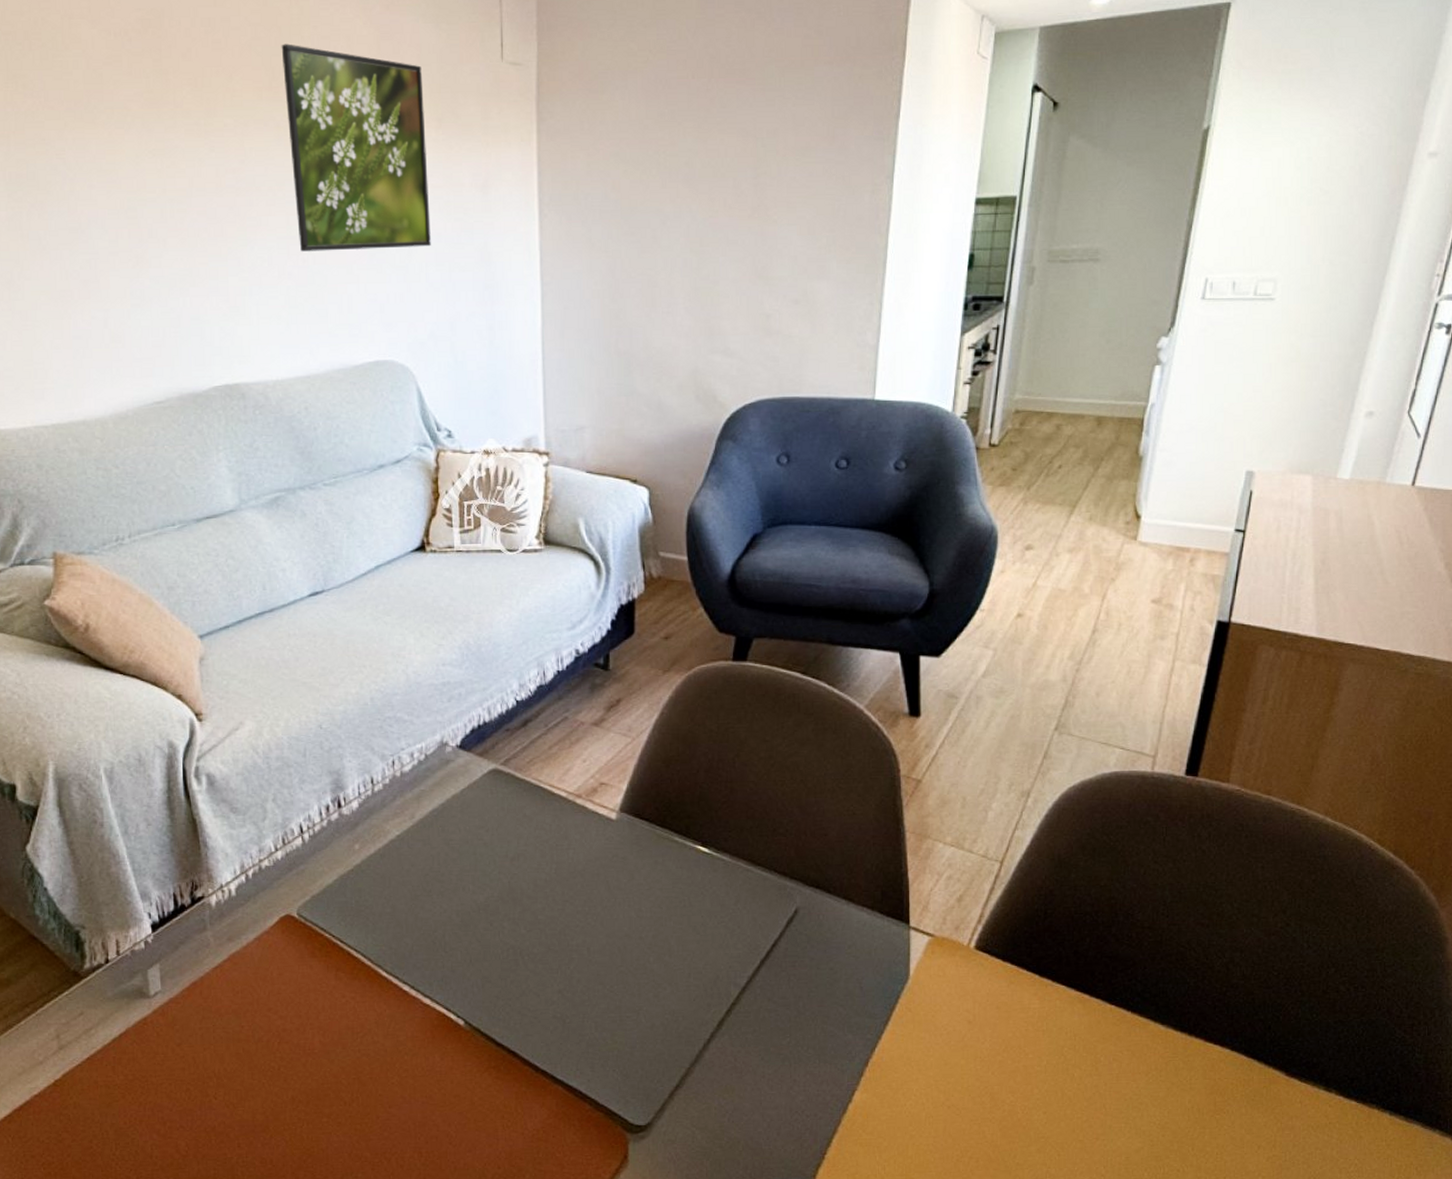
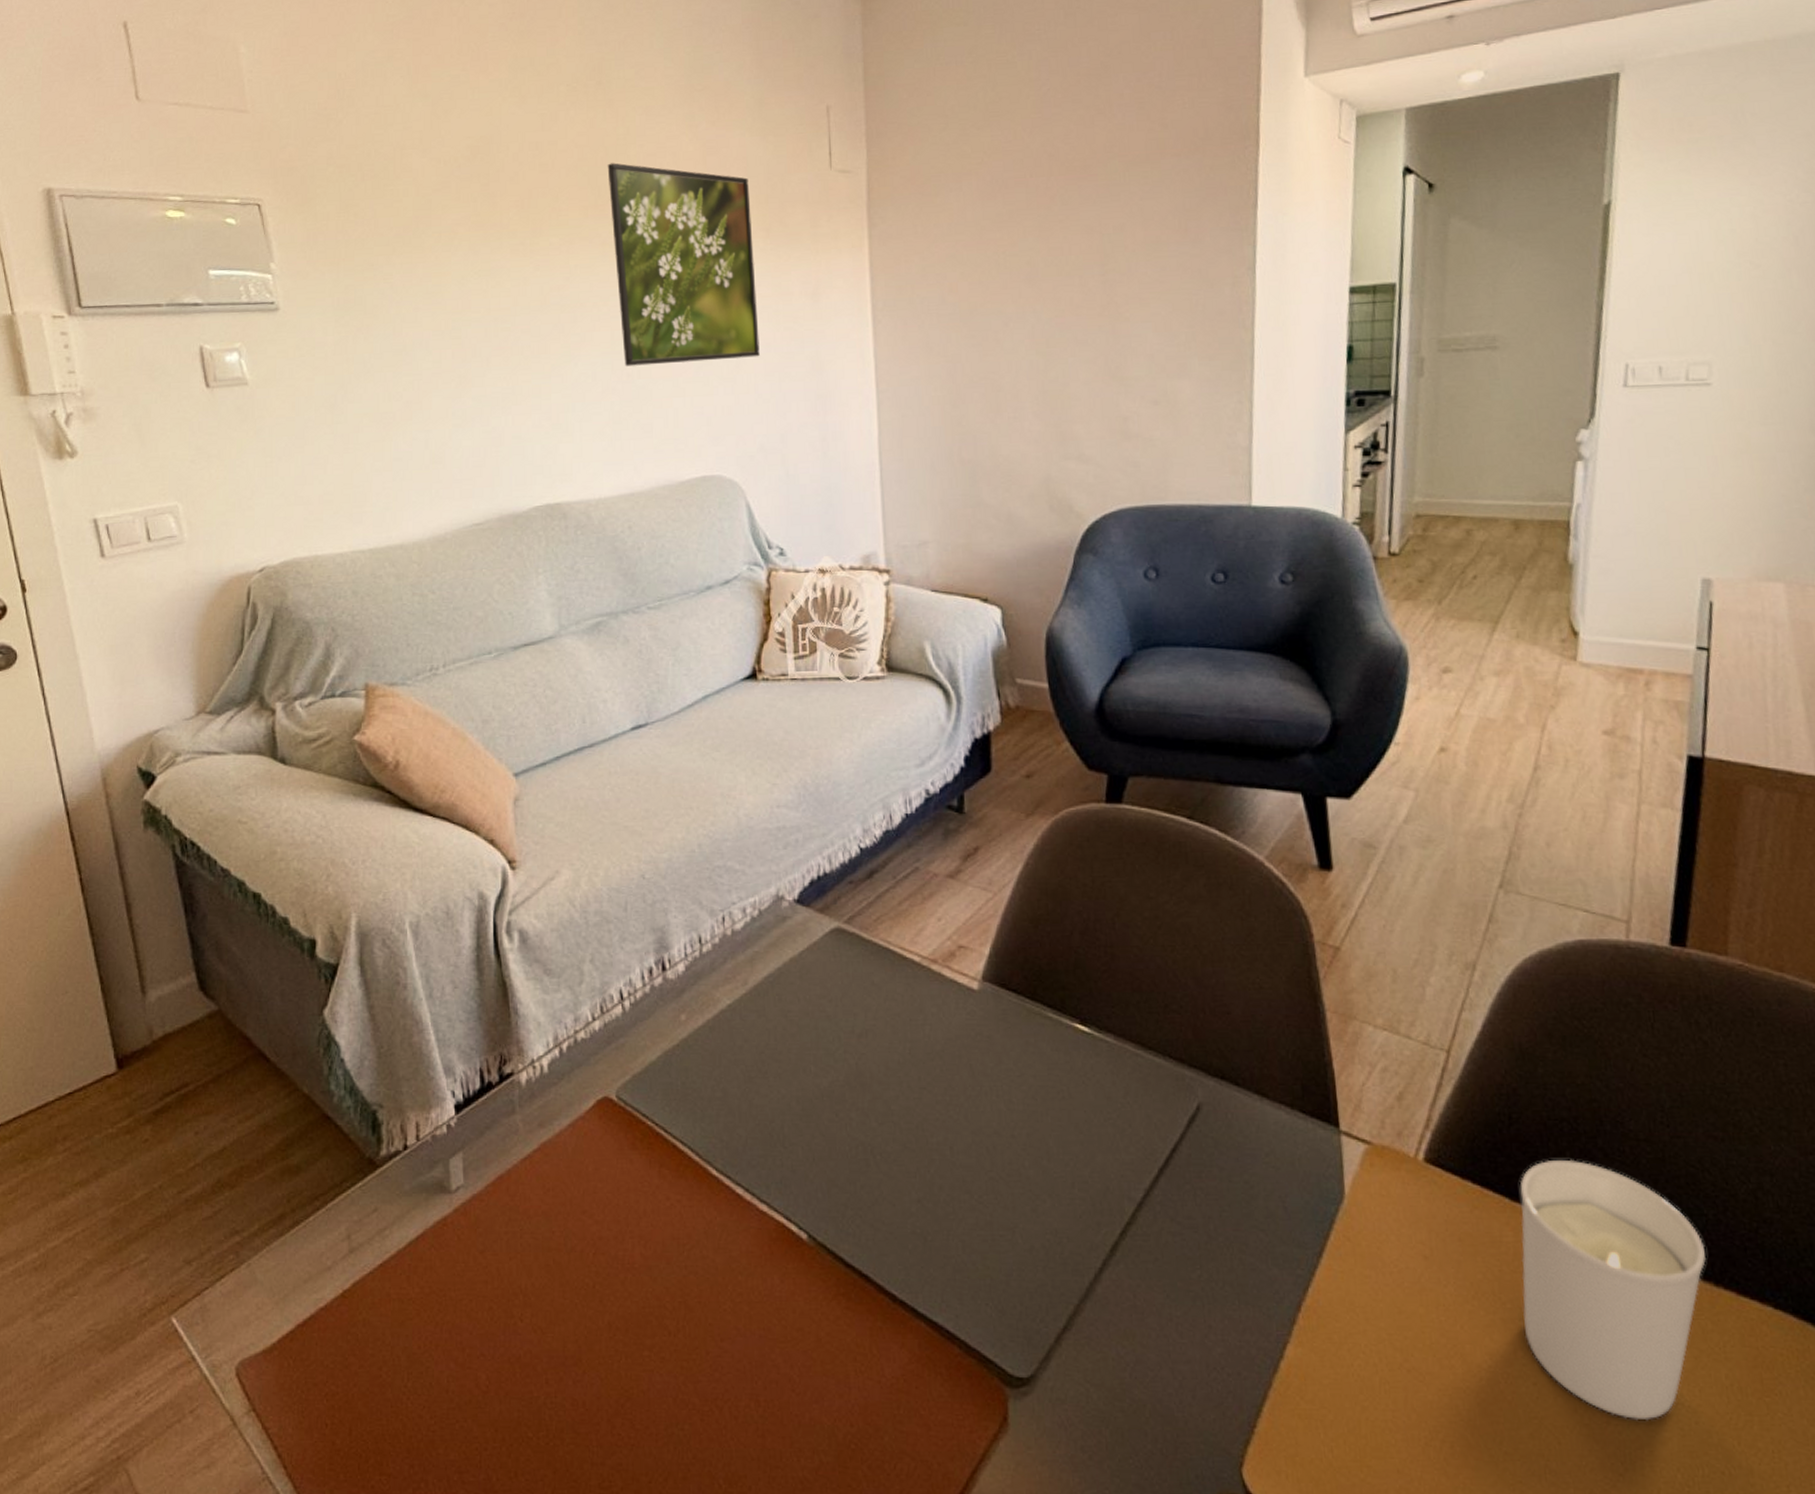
candle holder: none [1041,944,1184,1136] -> present [1520,1159,1706,1421]

